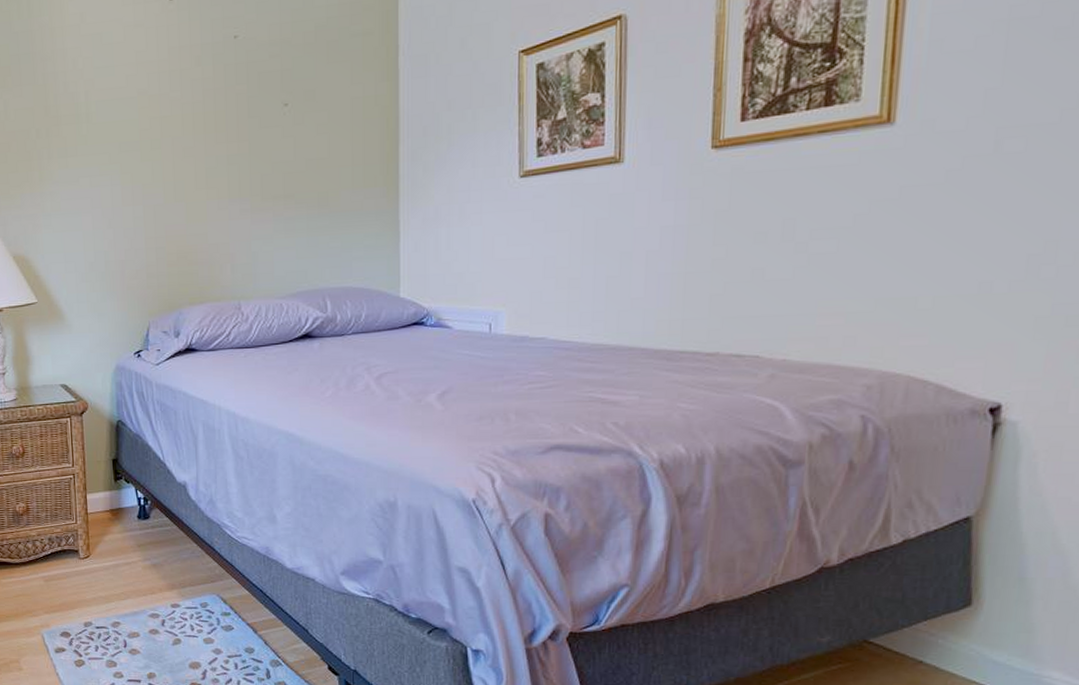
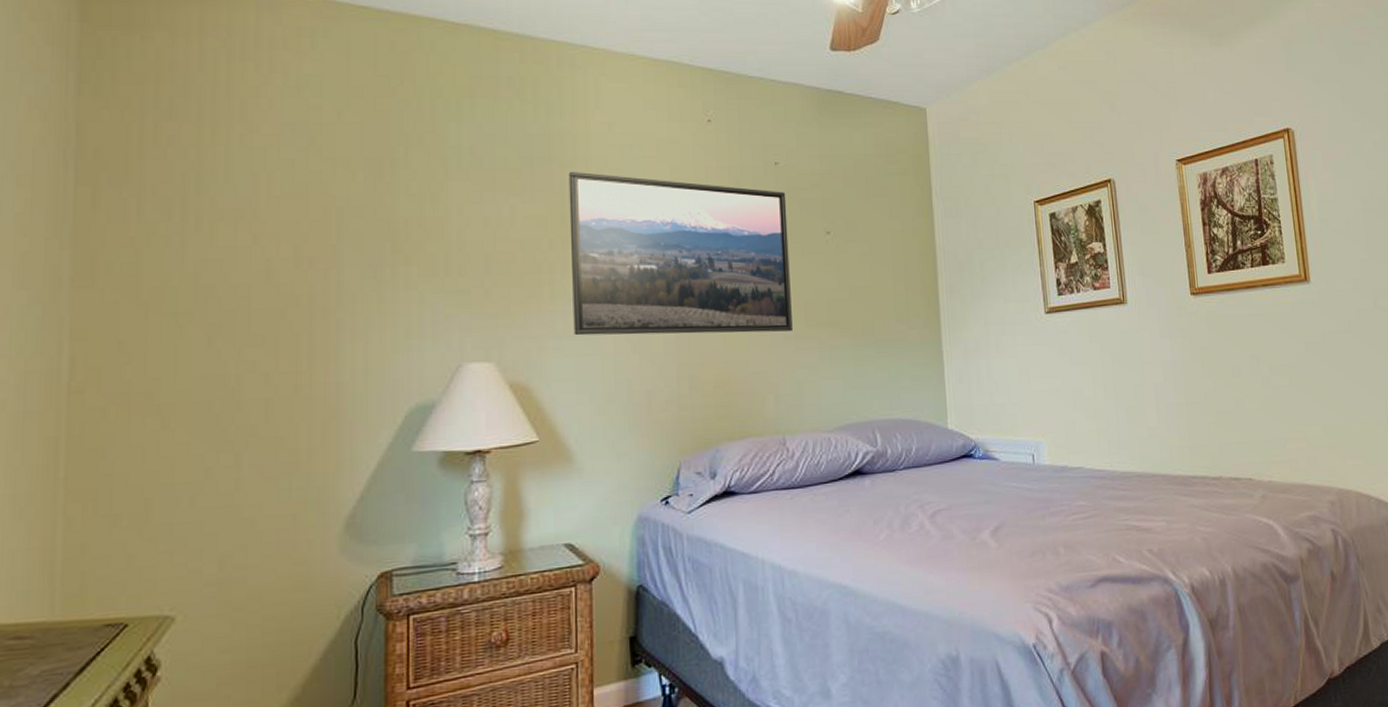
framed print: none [49,64,249,214] -> present [568,172,793,336]

